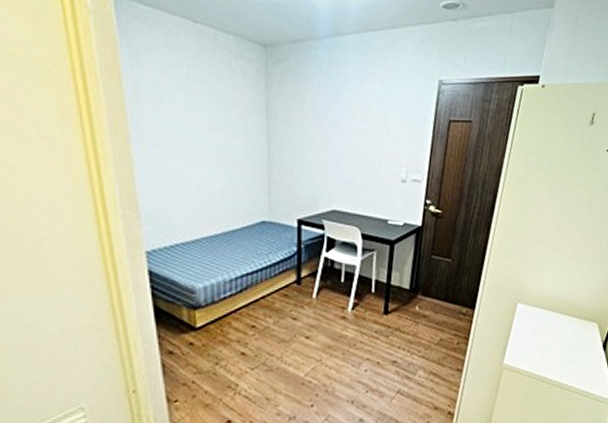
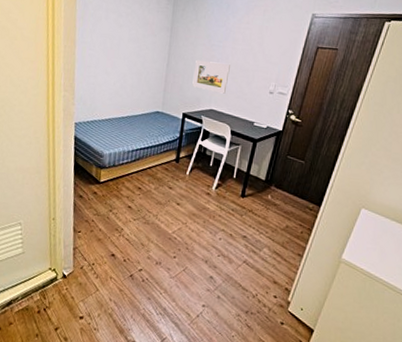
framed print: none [304,149,350,188] -> present [192,60,230,94]

